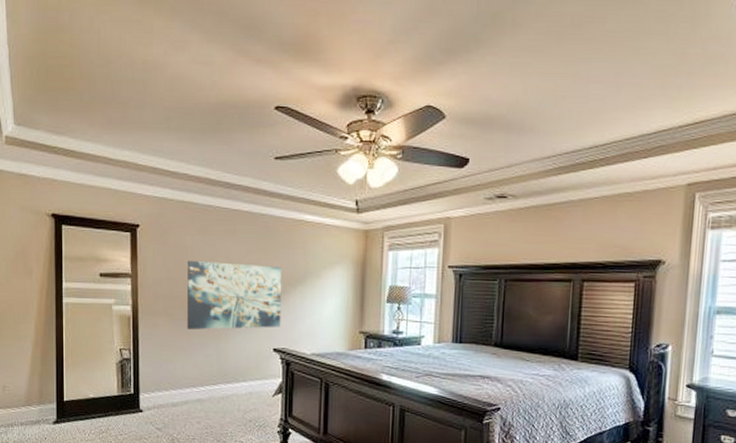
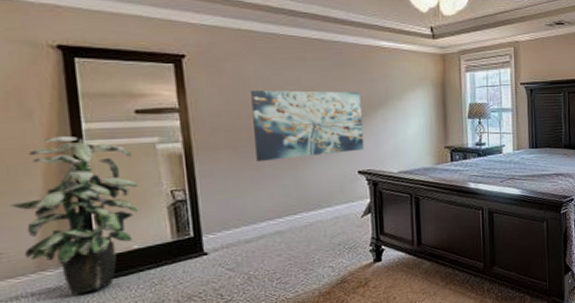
indoor plant: none [13,292,97,430] -> present [10,135,139,295]

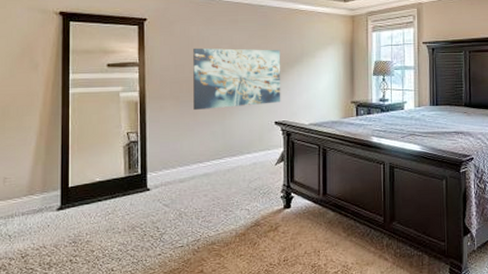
indoor plant: present [10,135,139,295] -> none [16,84,104,217]

